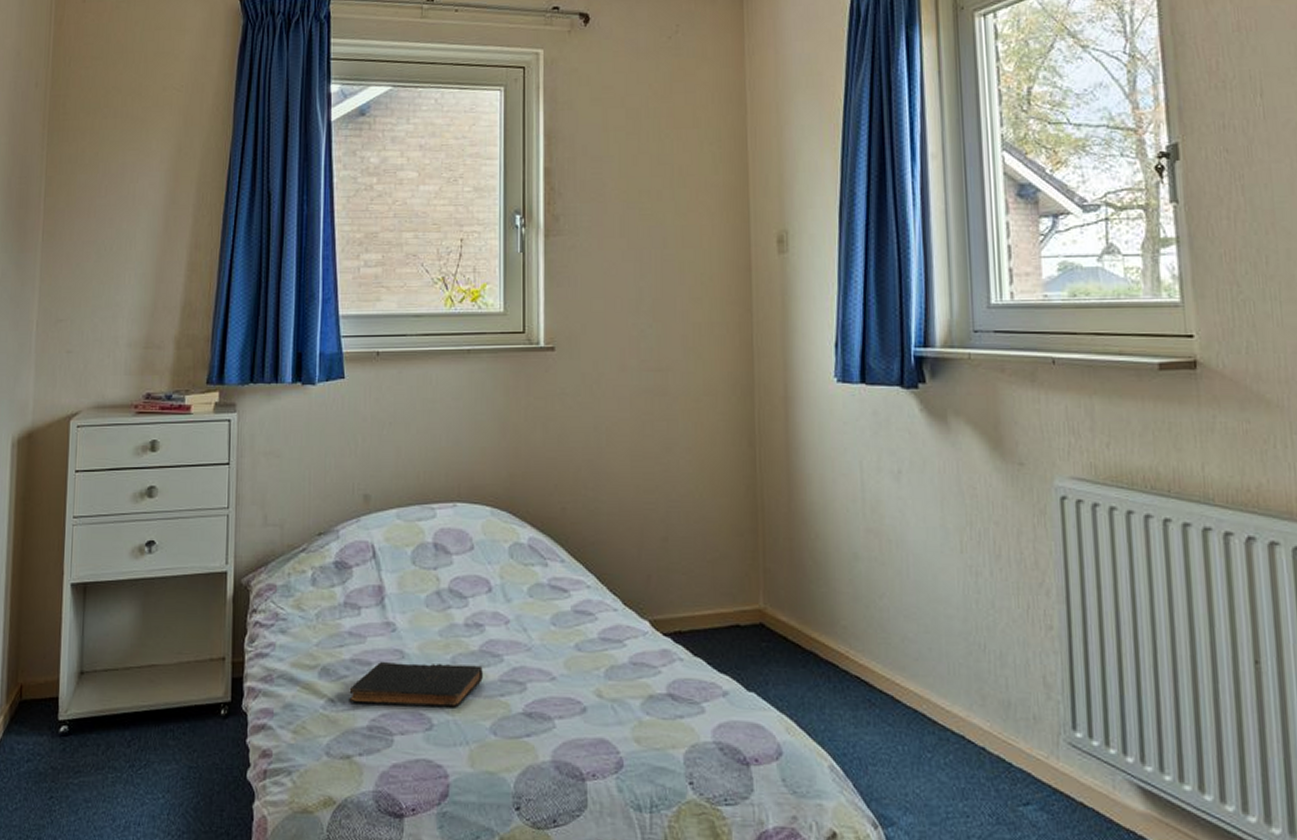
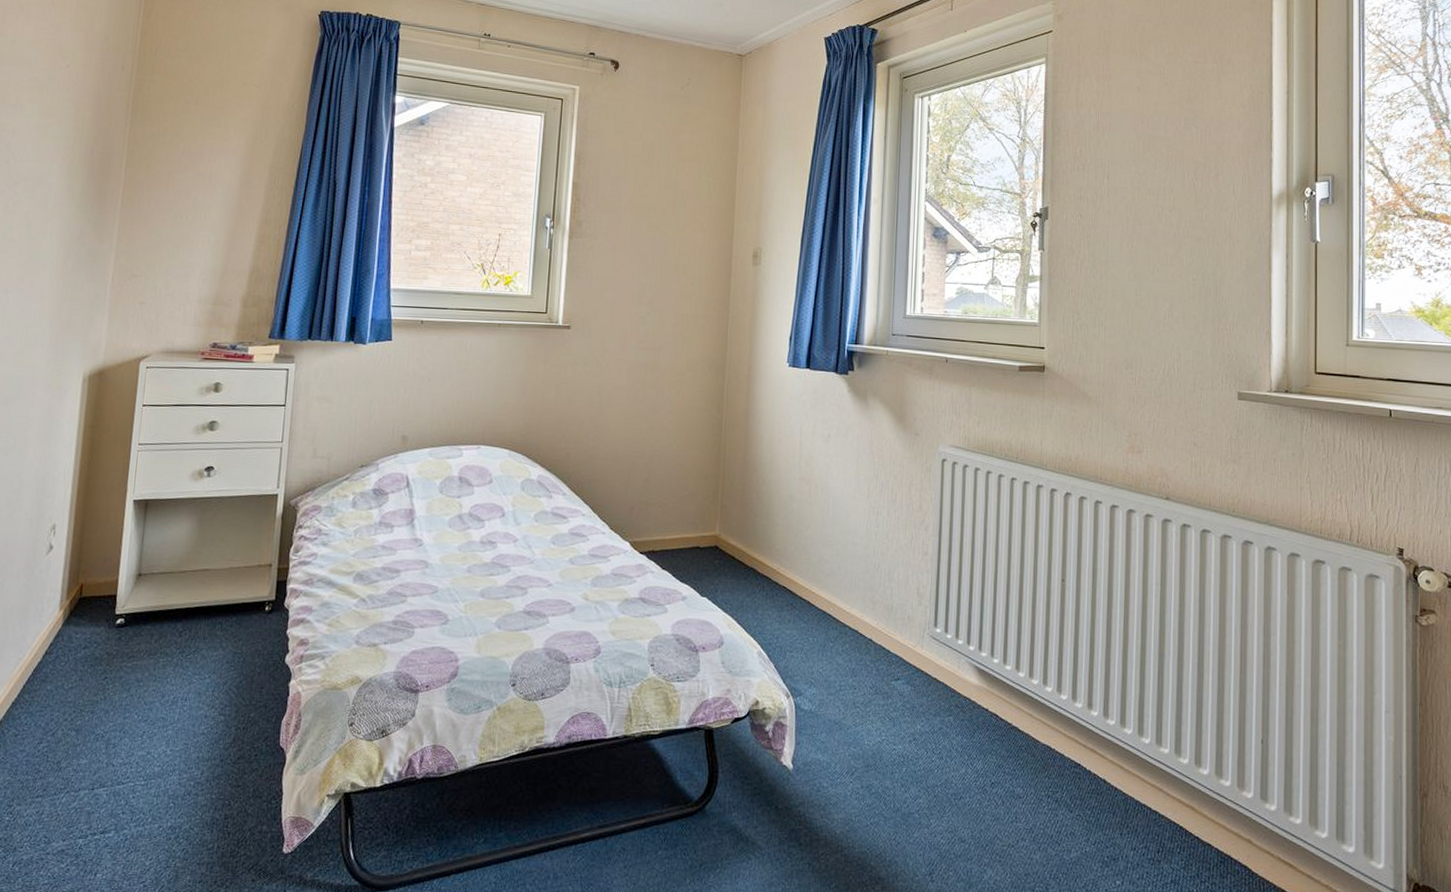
book: present [349,661,483,707] -> none [378,569,493,606]

